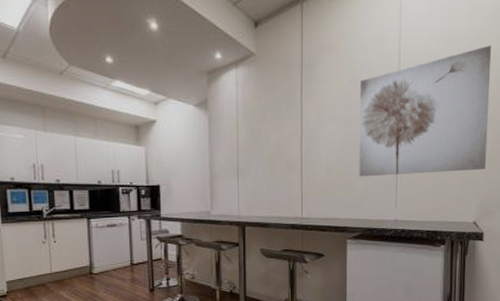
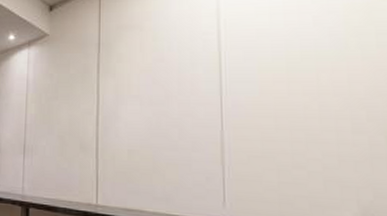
wall art: present [359,45,492,177] -> none [169,17,364,168]

